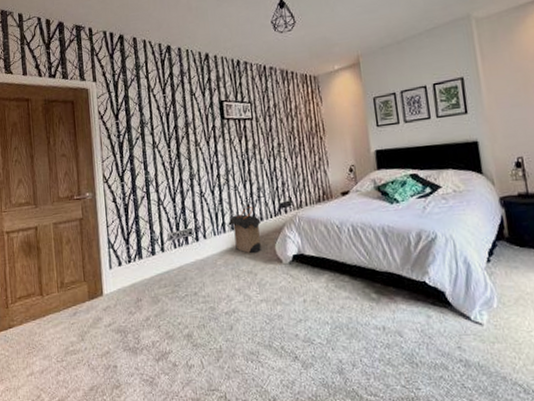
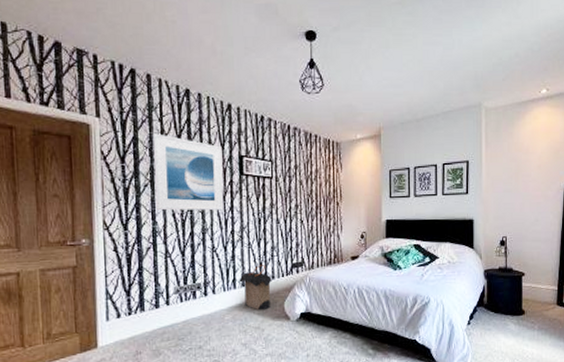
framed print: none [140,89,209,161] -> present [152,133,224,211]

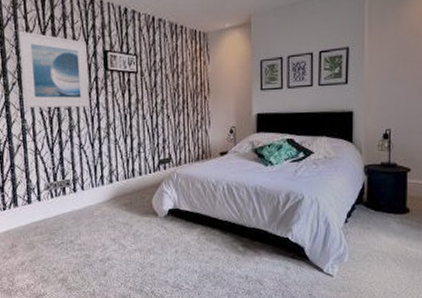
laundry hamper: present [239,265,272,311] -> none [107,161,139,207]

